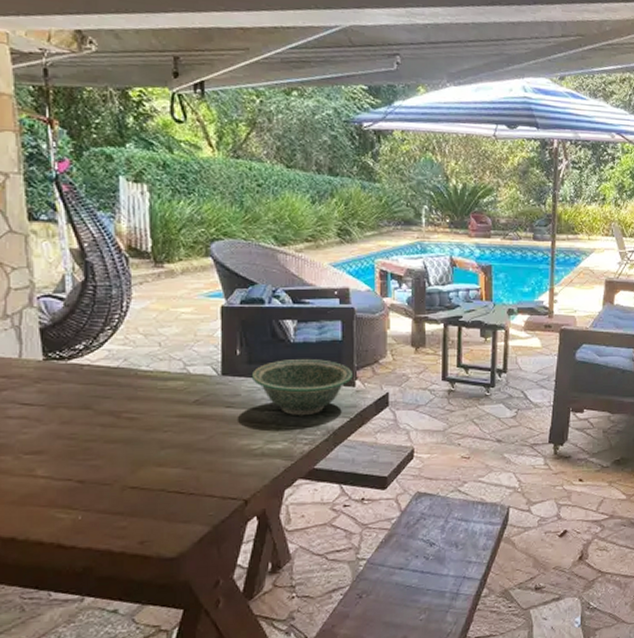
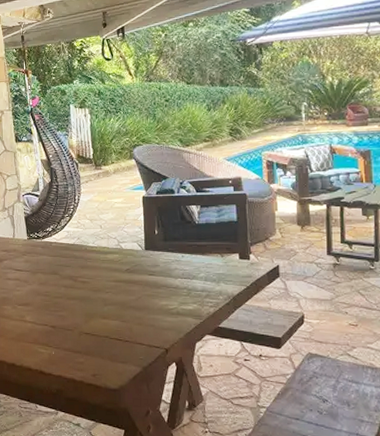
bowl: present [251,359,352,416] -> none [166,237,247,284]

